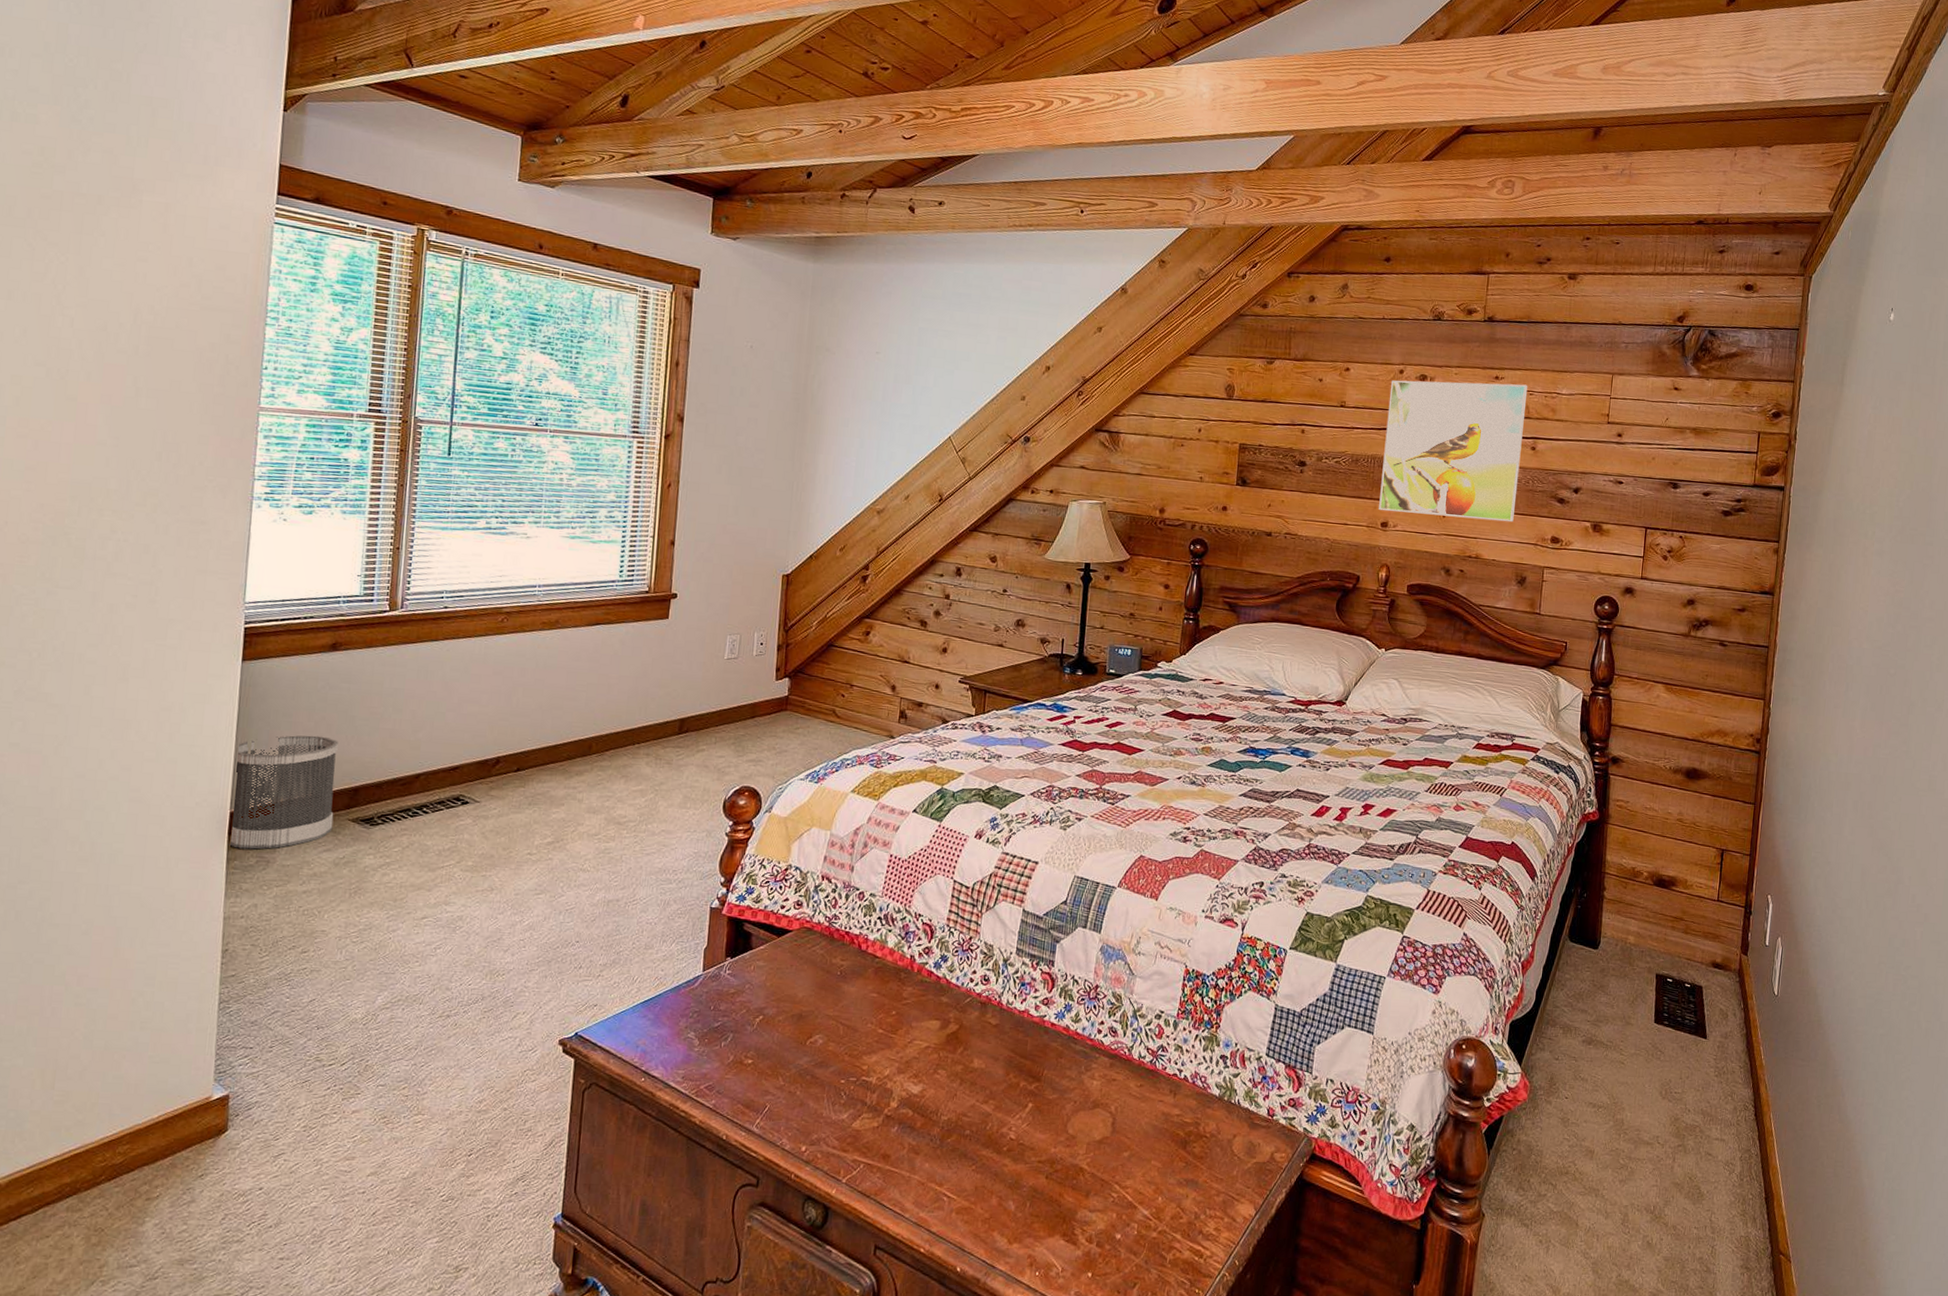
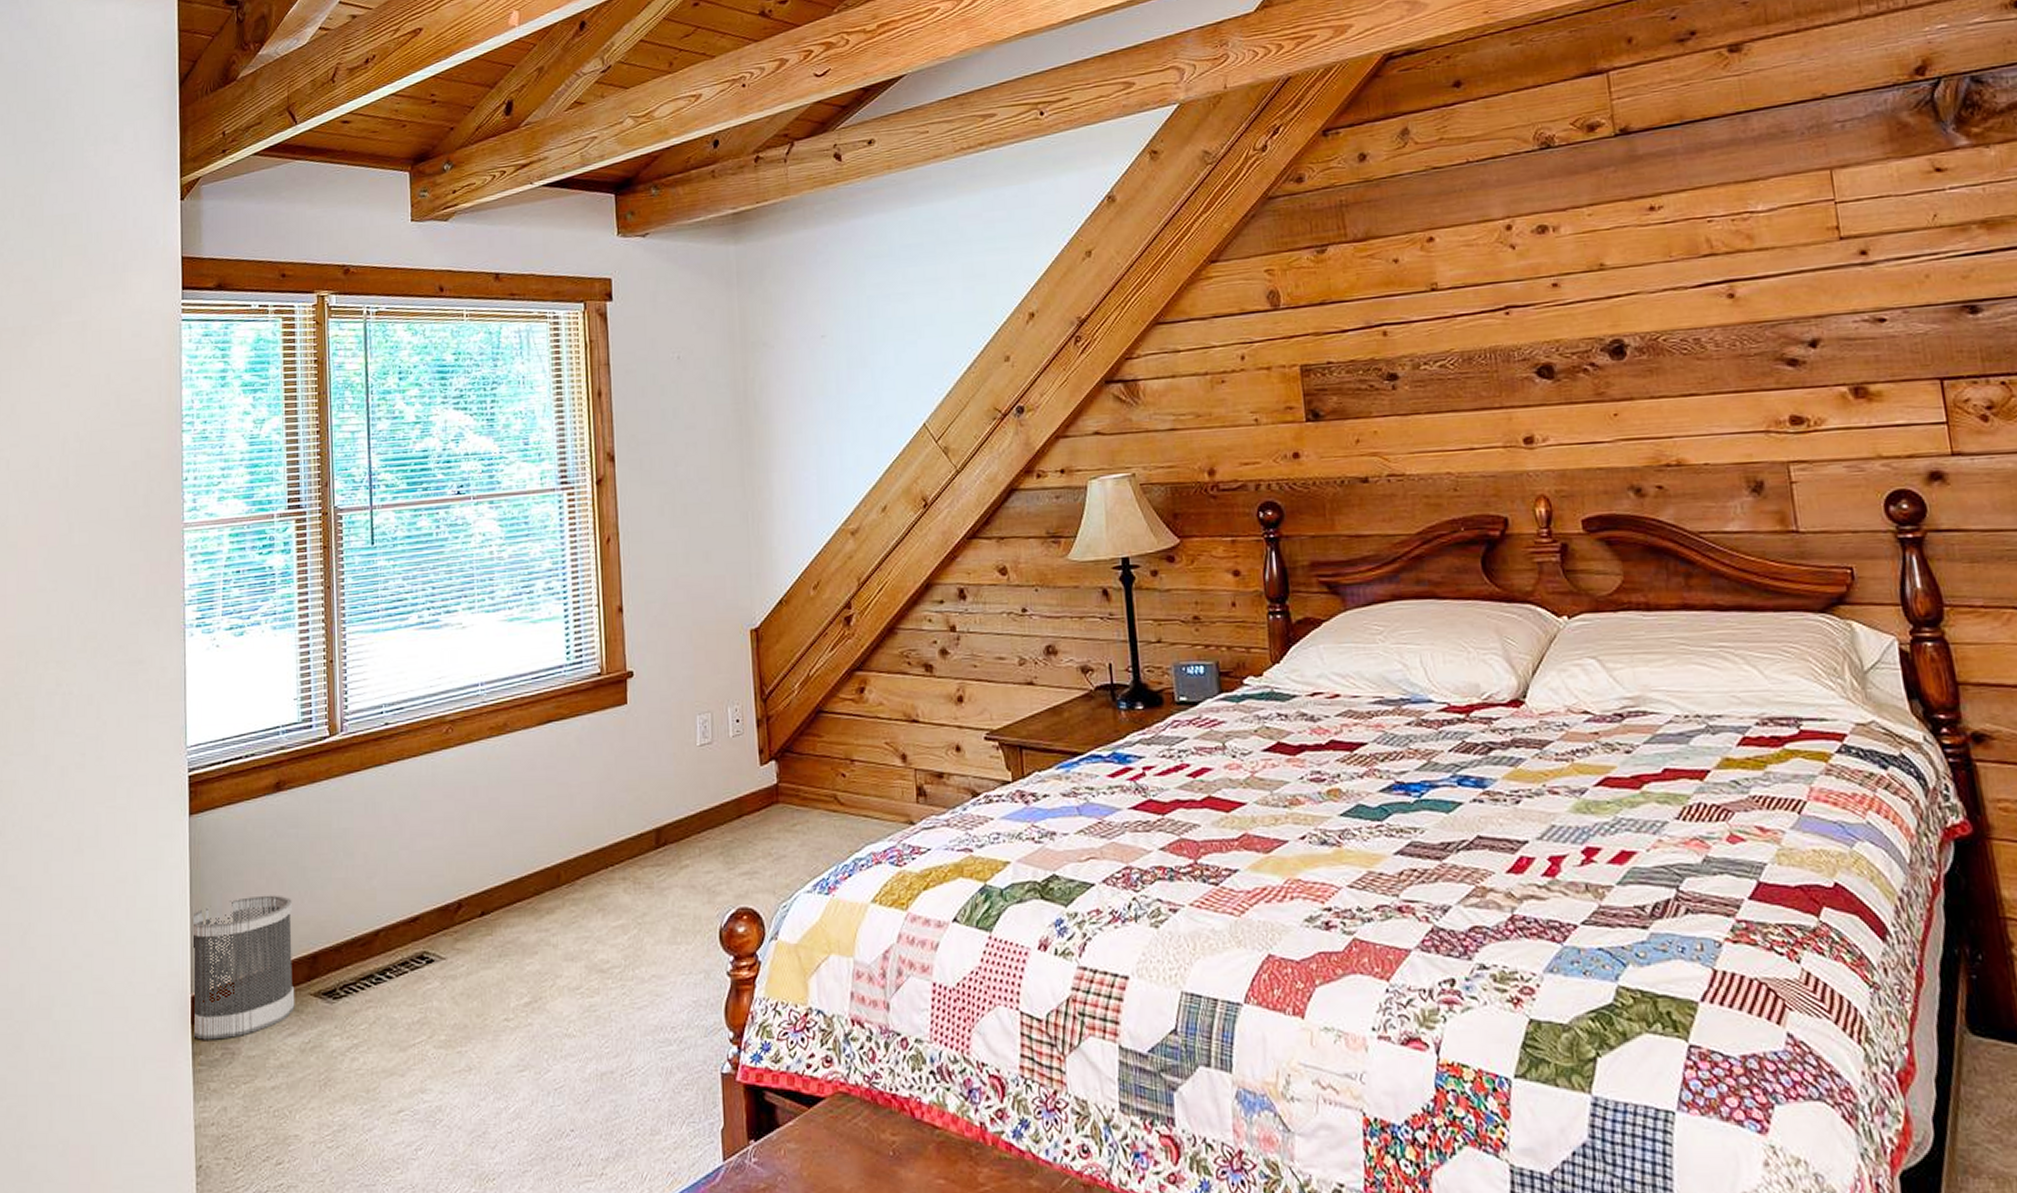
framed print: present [1379,380,1528,522] -> none [1497,209,1724,422]

